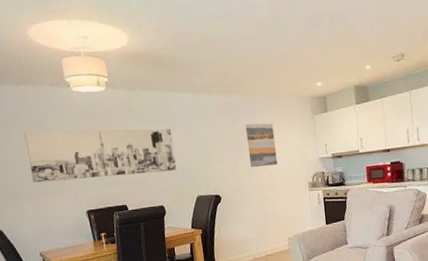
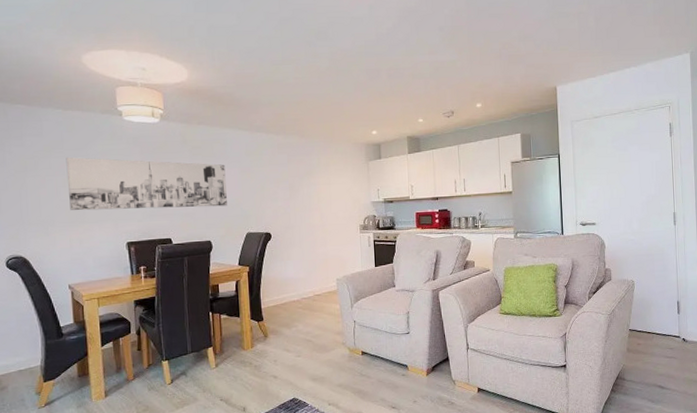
wall art: present [245,123,278,167] -> none [300,165,331,207]

